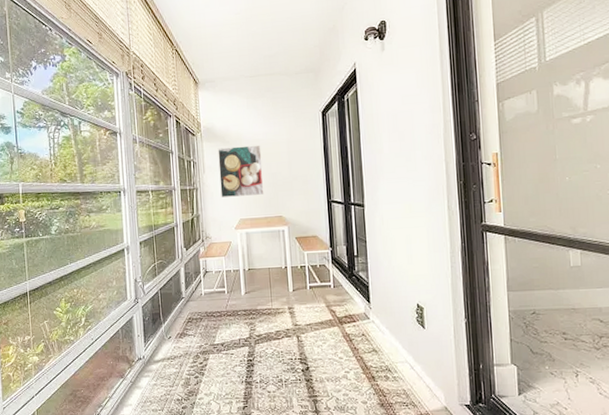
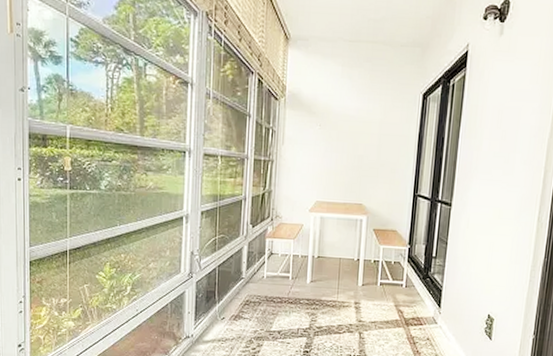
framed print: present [217,145,264,197] -> none [298,118,350,179]

